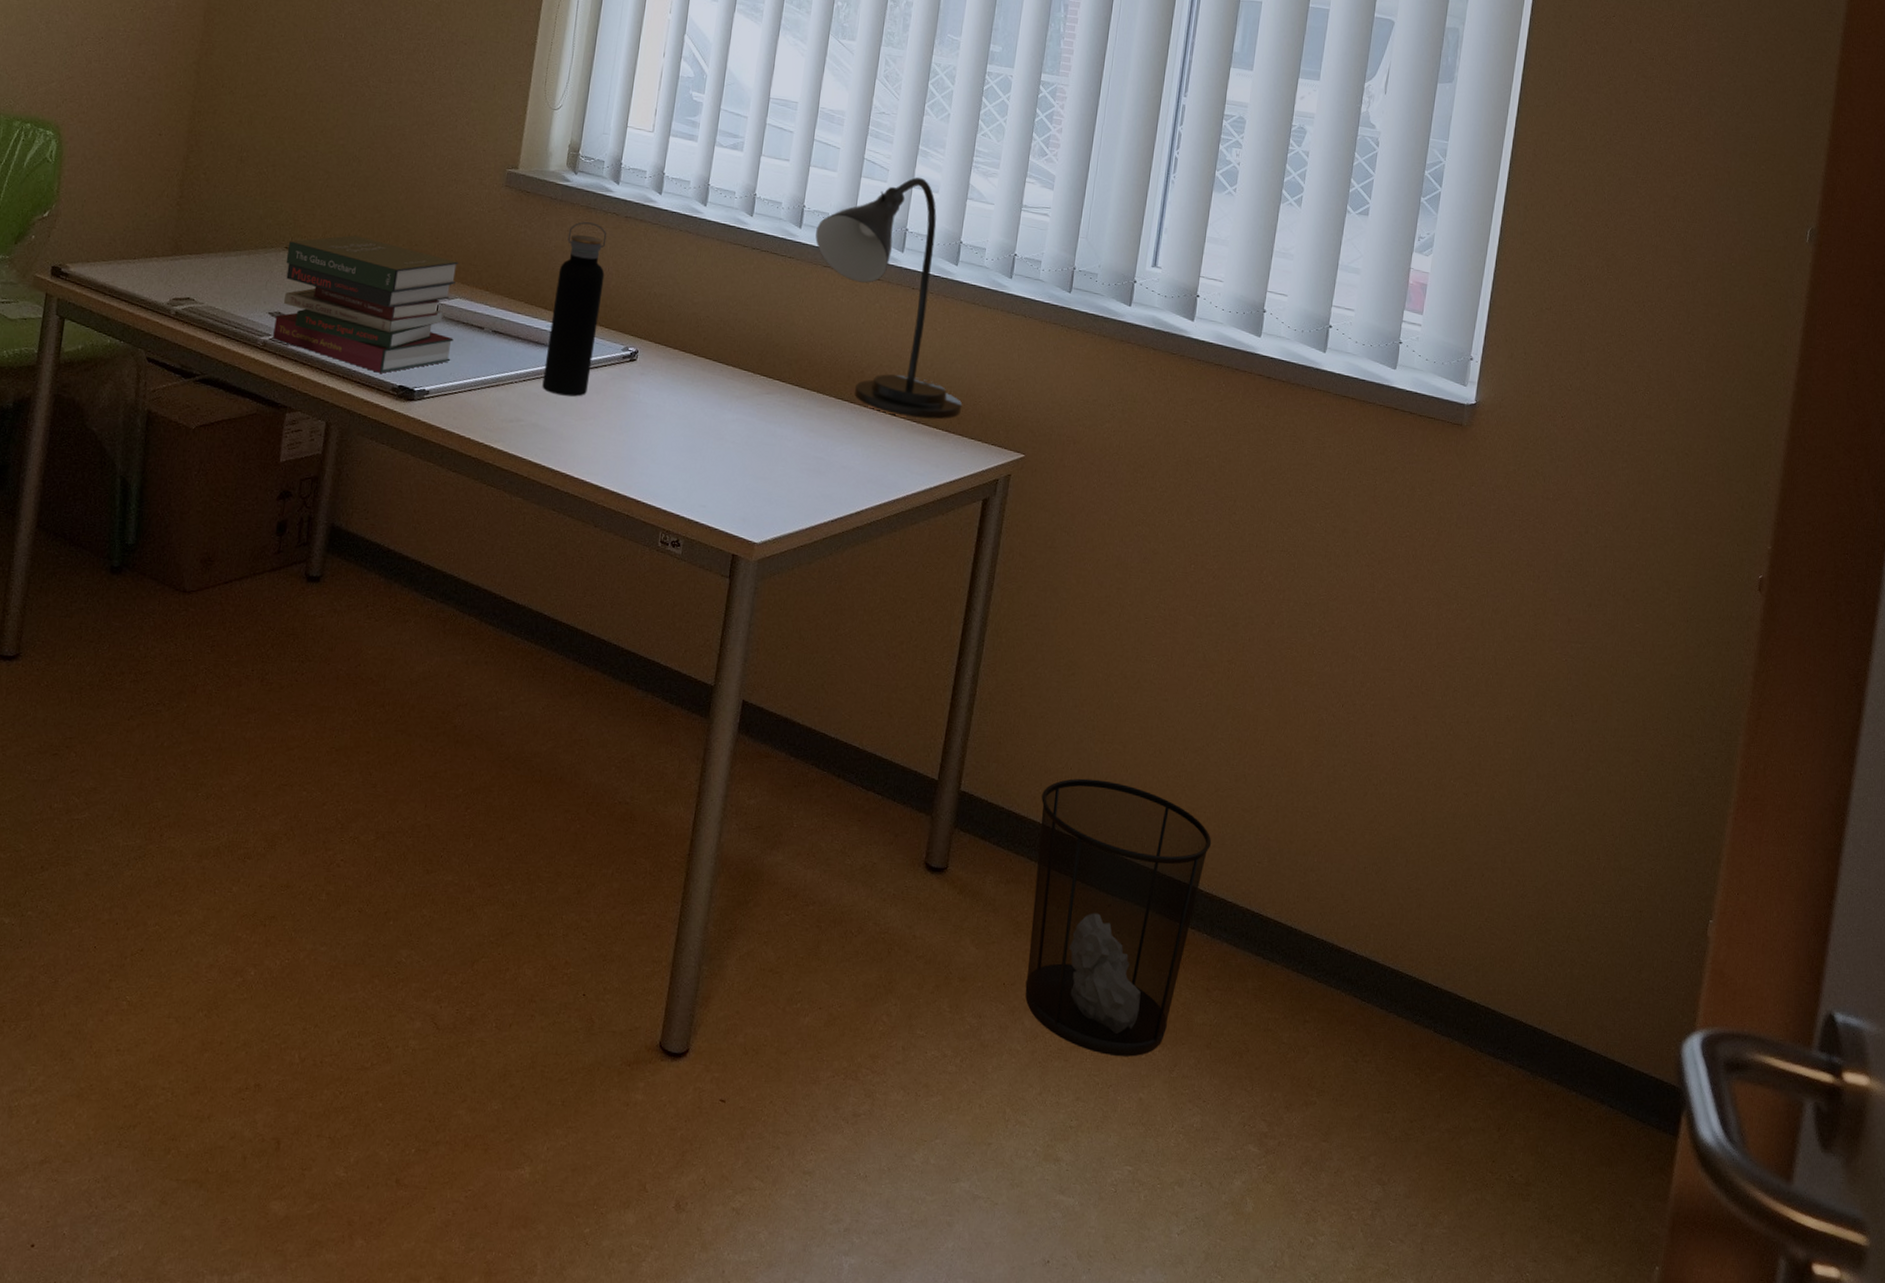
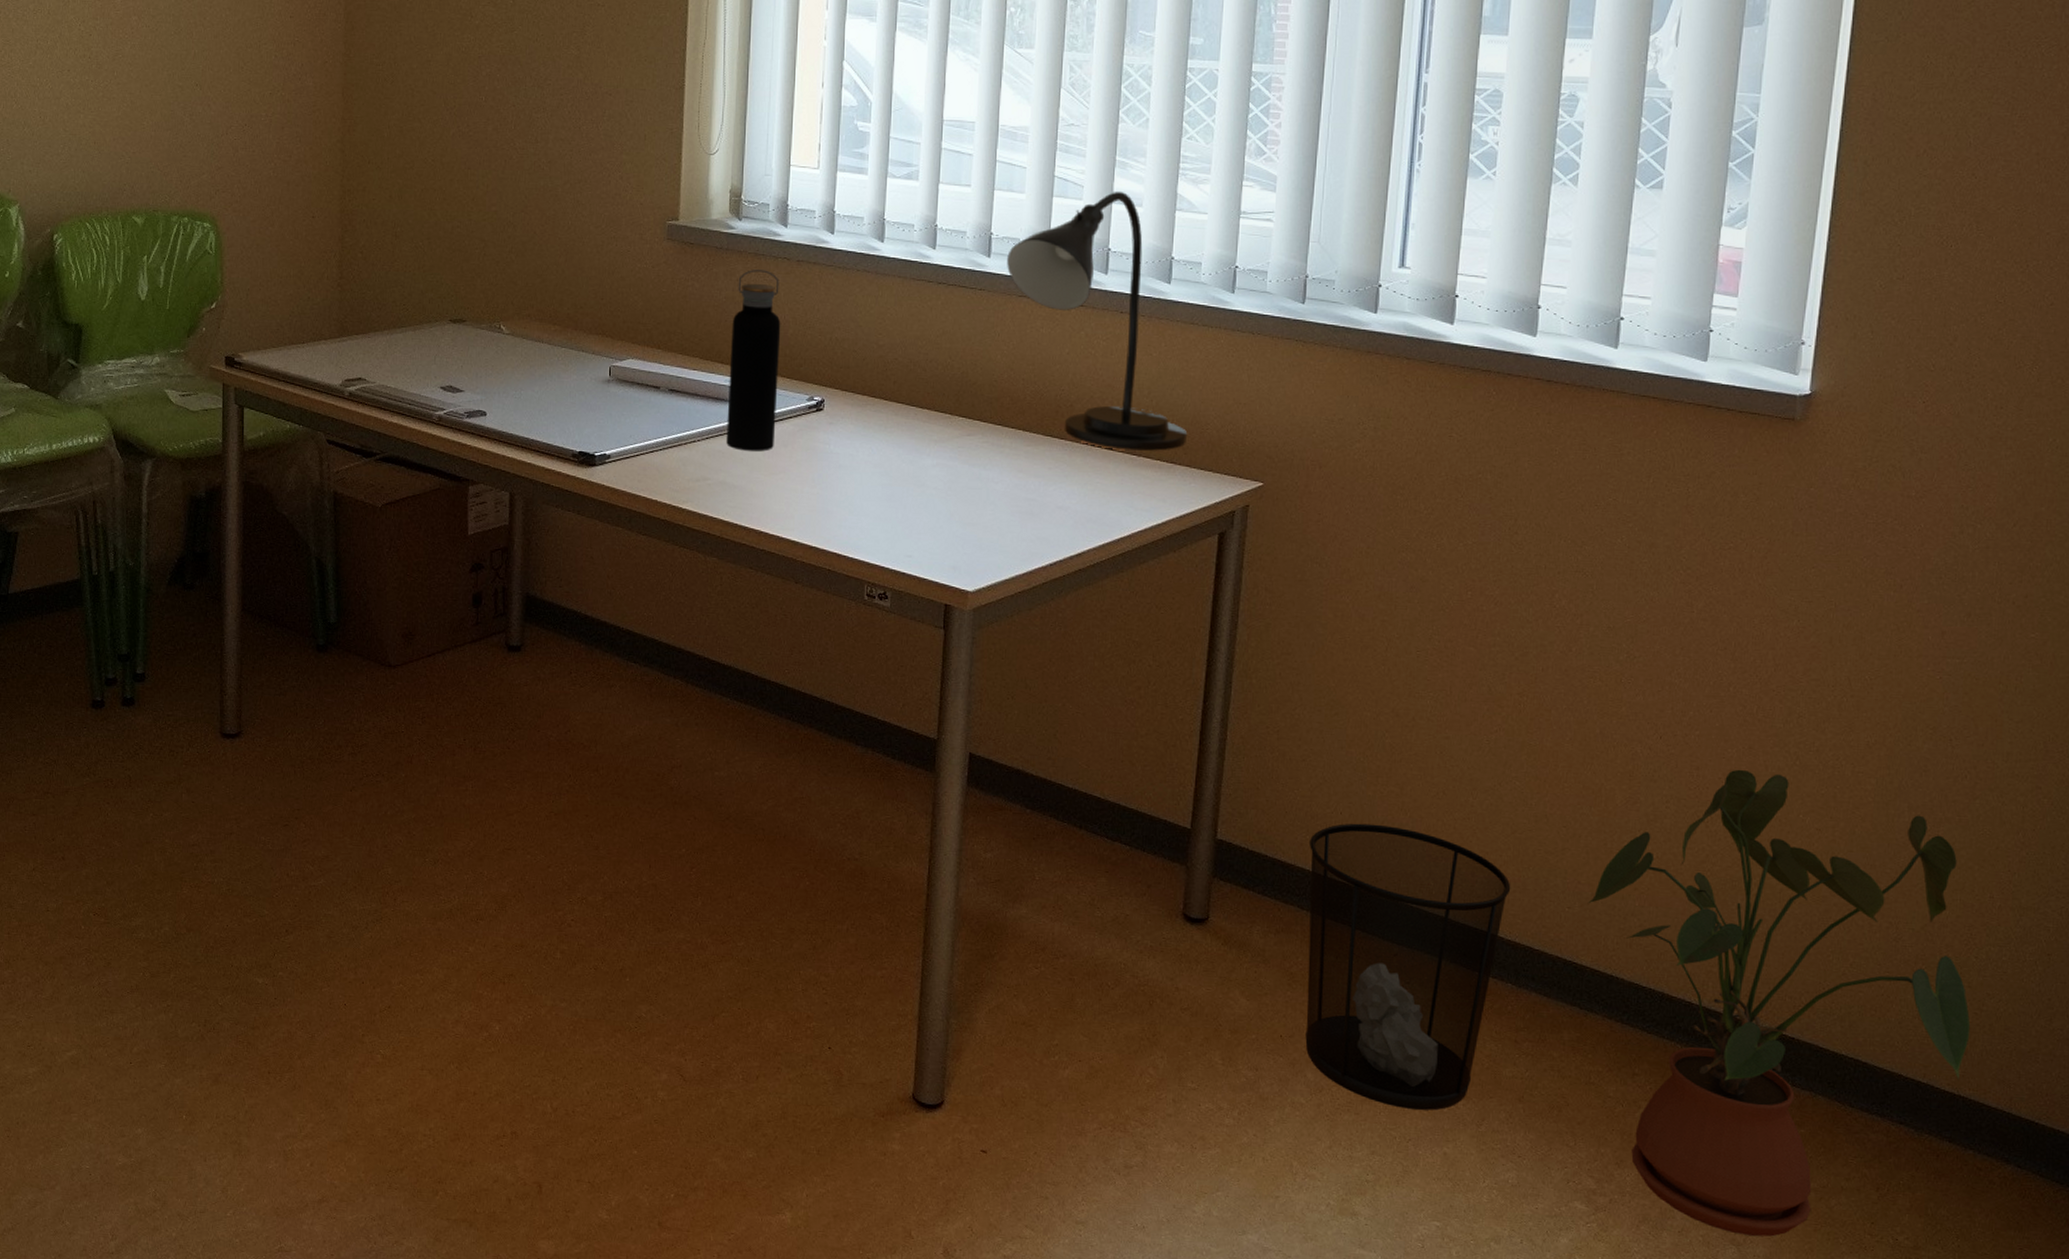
books: present [273,235,459,373] -> none [447,302,630,440]
house plant: none [1275,737,1578,1176] -> present [1588,769,1971,1237]

